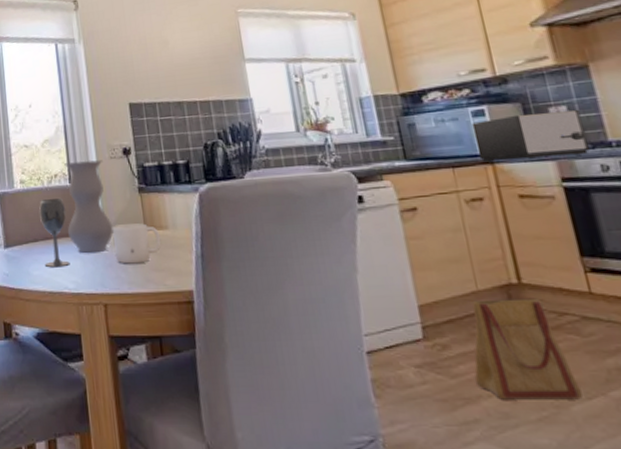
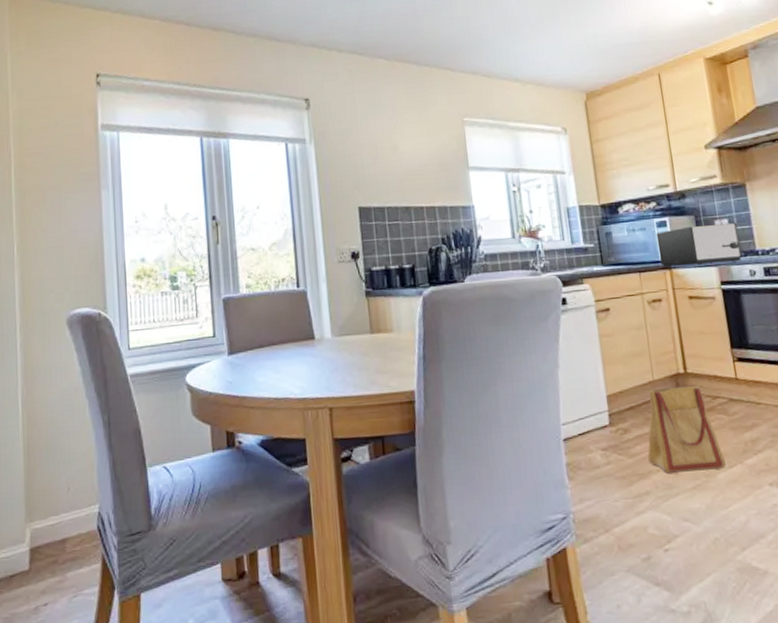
wine glass: present [39,198,70,268] -> none [265,303,296,374]
vase: present [64,160,114,253] -> none [292,263,340,358]
mug: present [111,223,162,264] -> none [338,327,386,368]

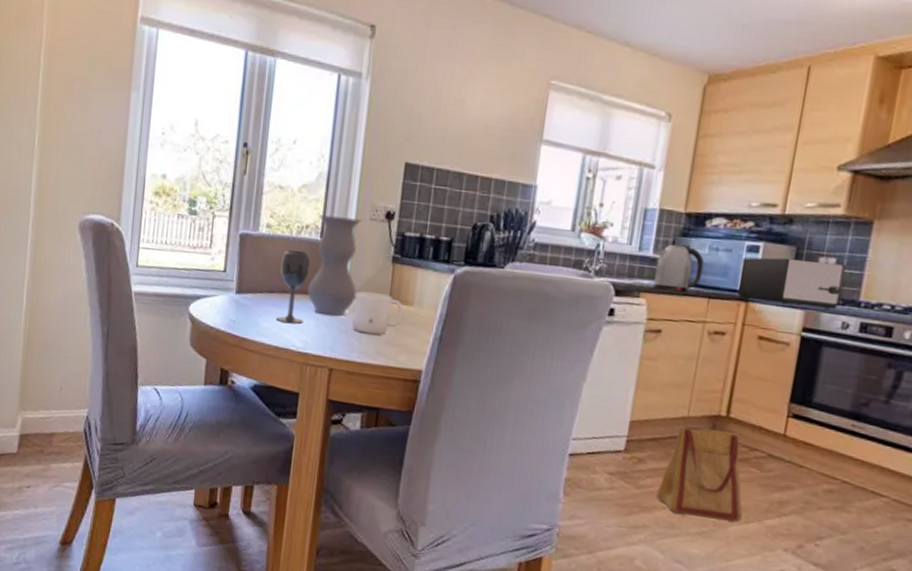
wine glass: none [265,303,296,374] -> present [277,250,311,325]
vase: none [292,263,340,358] -> present [307,215,362,316]
mug: none [338,327,386,368] -> present [352,291,404,335]
kettle: none [588,232,629,274] -> present [653,244,704,293]

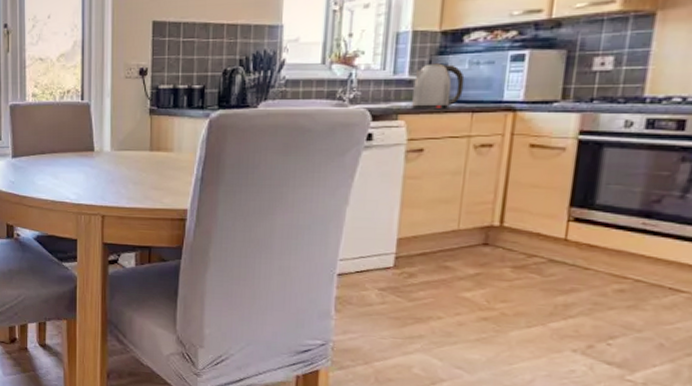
wine glass: present [277,250,311,325] -> none [49,114,75,180]
vase: present [307,215,362,316] -> none [74,78,119,168]
mug: present [352,291,404,335] -> none [118,144,165,181]
shopping bag: present [655,424,743,522] -> none [429,237,524,327]
toaster: present [737,257,846,310] -> none [503,61,626,109]

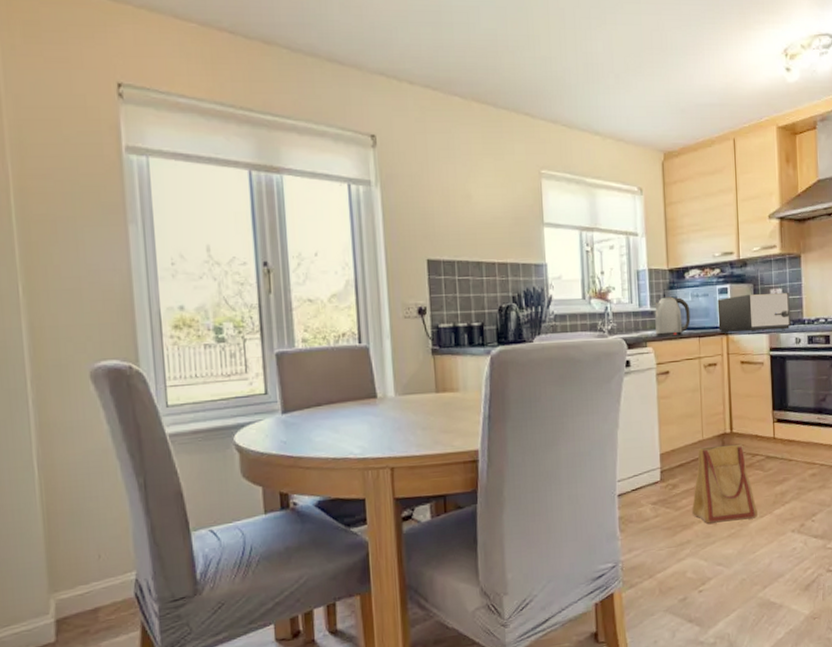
shopping bag: none [429,237,524,327] -> present [691,444,758,524]
toaster: none [503,61,626,109] -> present [717,292,792,333]

